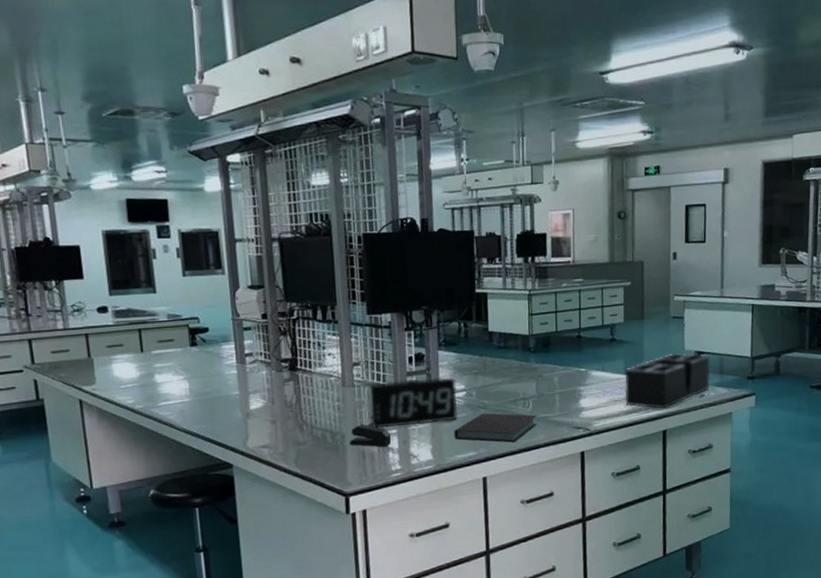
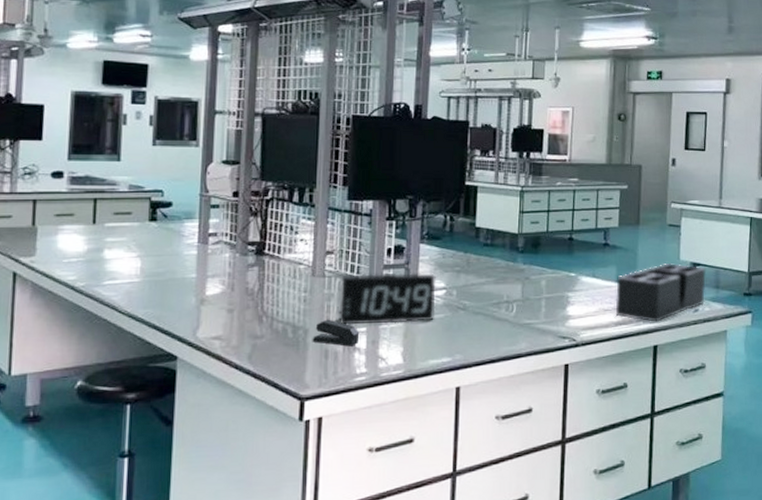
notebook: present [454,413,537,443] -> none [429,315,520,350]

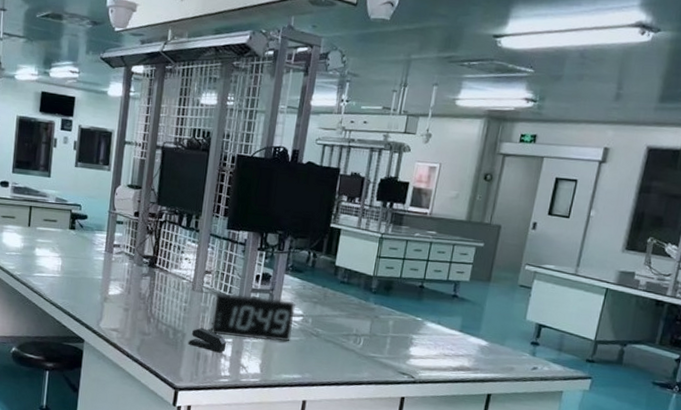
desk organizer: present [615,262,707,322] -> none [454,320,552,374]

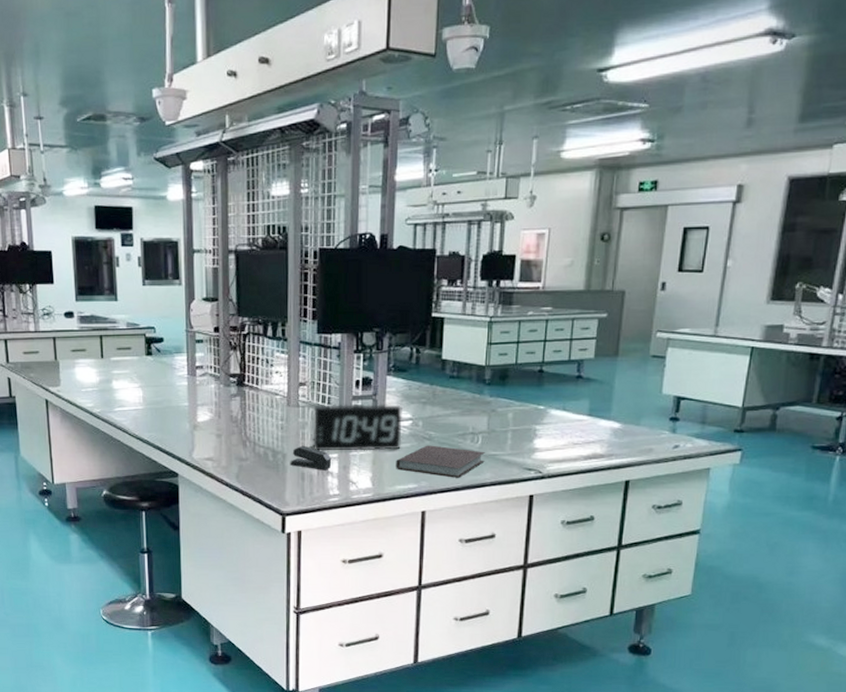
notebook: none [284,340,365,374] -> present [396,445,485,478]

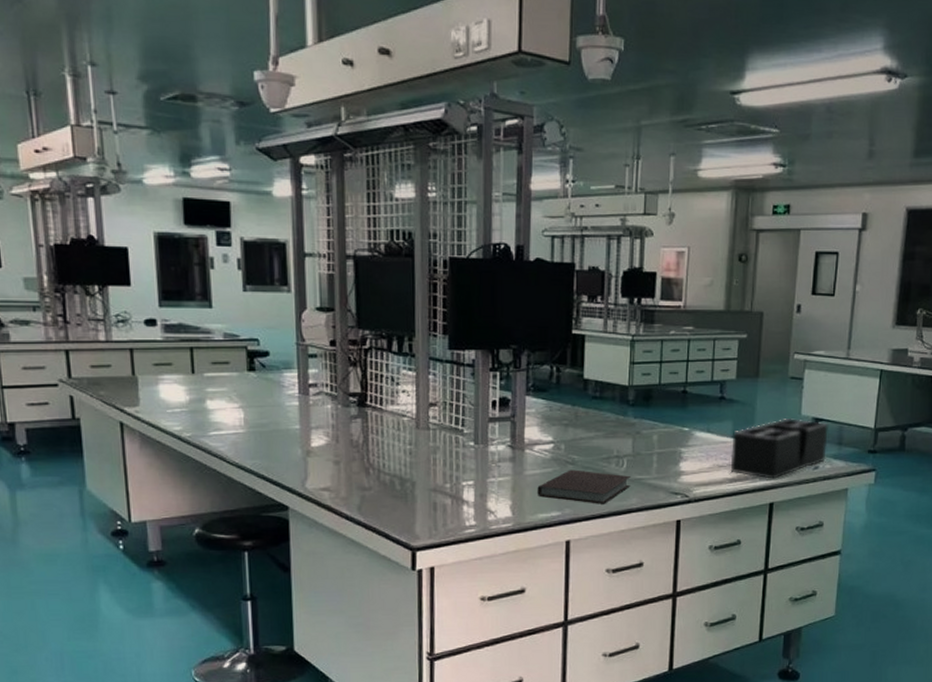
stapler: present [290,445,332,470] -> none [420,472,467,499]
alarm clock: present [312,403,402,451] -> none [445,425,544,478]
desk organizer: none [585,396,692,457] -> present [730,417,829,479]

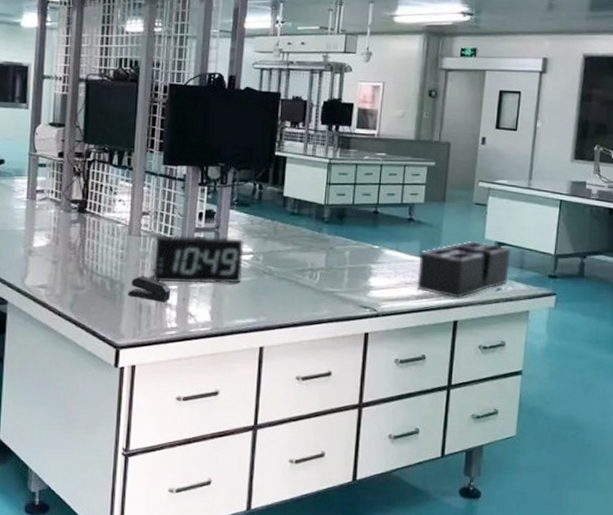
stapler: none [420,472,467,499] -> present [127,275,171,302]
alarm clock: none [445,425,544,478] -> present [152,235,244,284]
notebook: present [537,469,630,504] -> none [235,279,323,314]

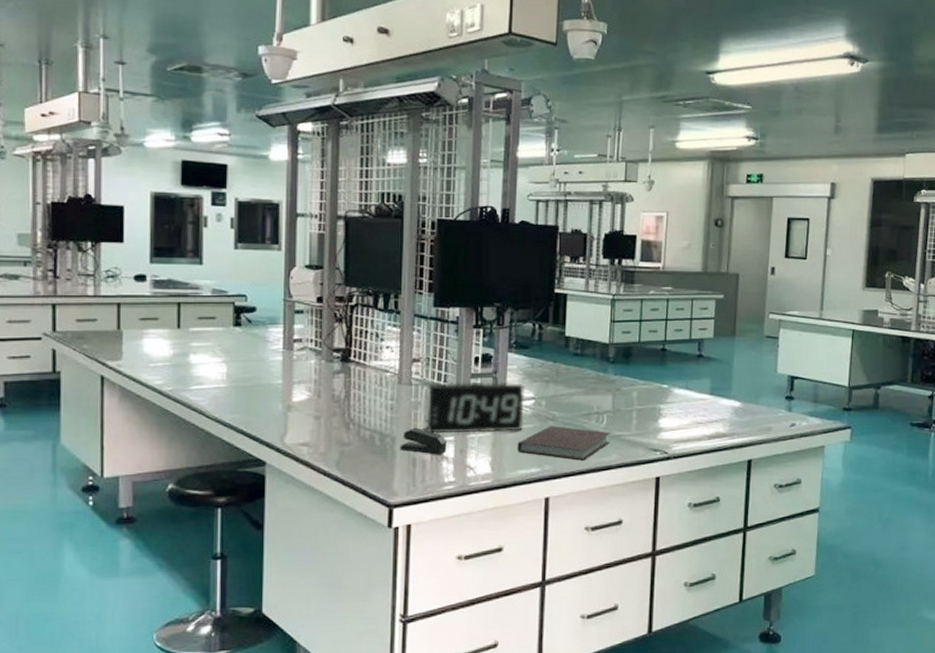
notebook: none [235,279,323,314] -> present [517,426,610,461]
desk organizer: present [417,240,512,298] -> none [709,375,805,436]

